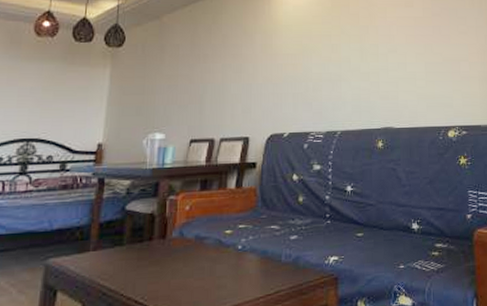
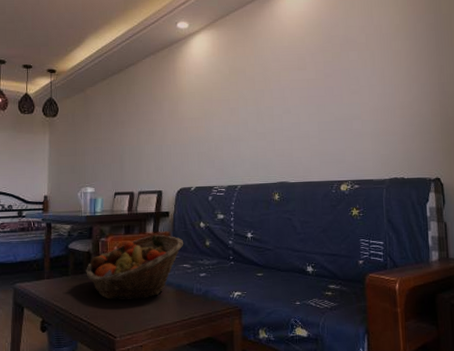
fruit basket: none [146,190,273,275] -> present [86,235,184,301]

